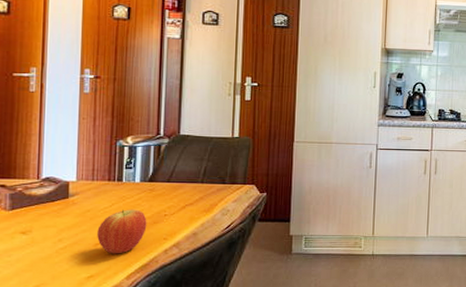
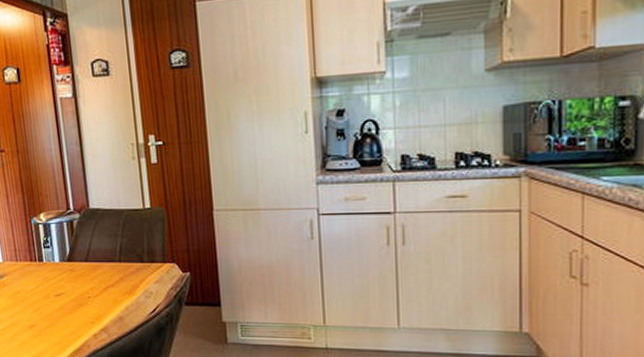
fruit: present [97,209,147,254] -> none [29,291,74,337]

